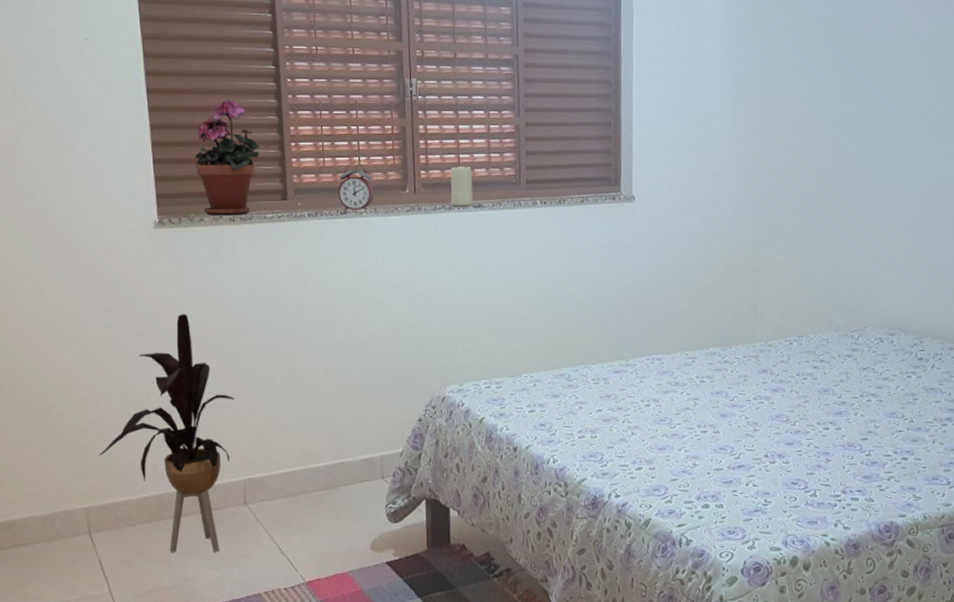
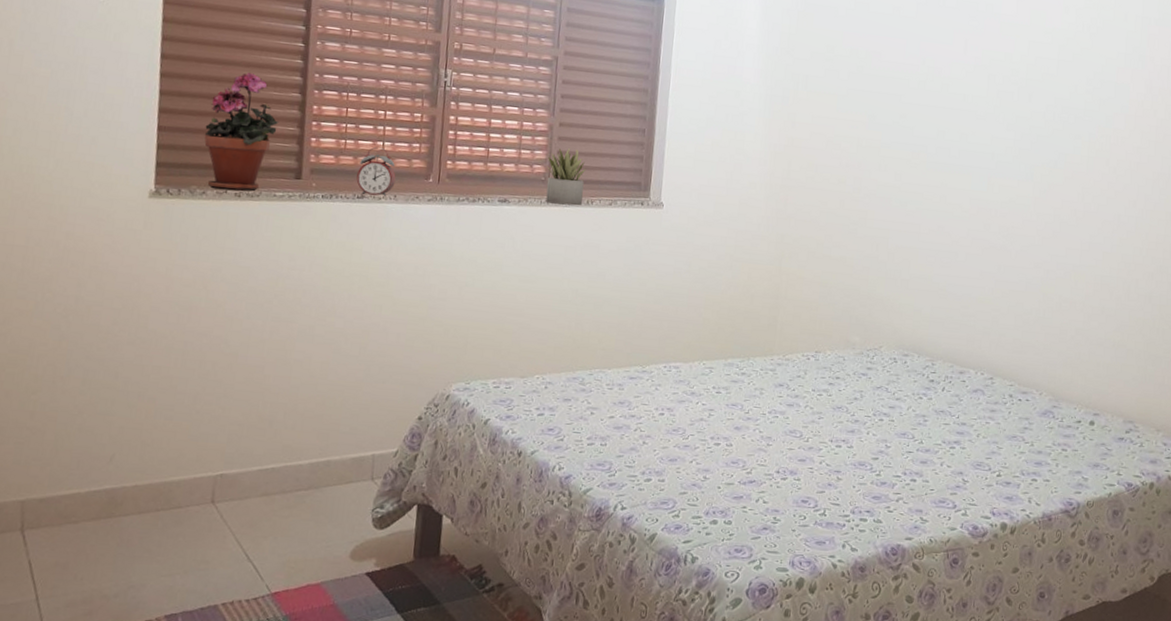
house plant: present [98,313,235,552] -> none [46,290,216,557]
candle: present [450,166,474,208] -> none [474,160,501,202]
succulent plant: none [517,148,556,206] -> present [546,148,587,206]

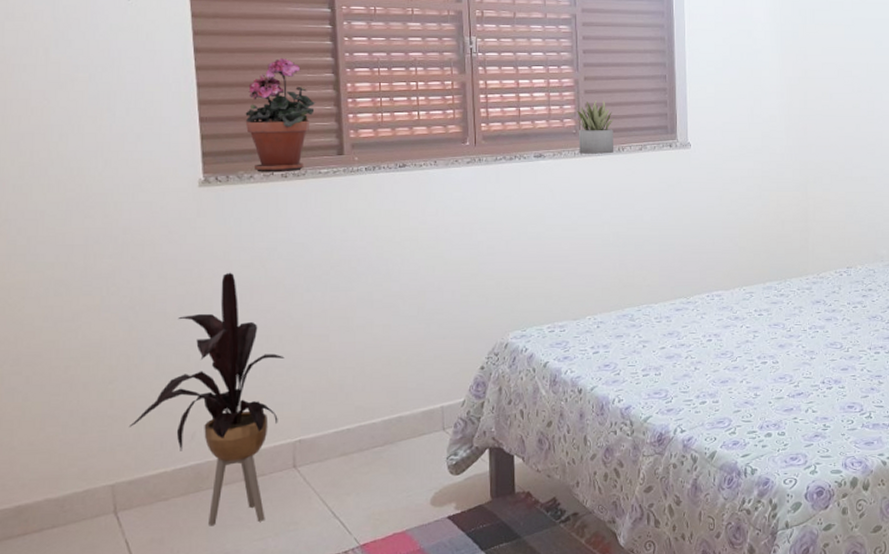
house plant: none [46,290,216,557] -> present [128,272,285,525]
alarm clock: present [356,146,396,196] -> none [396,116,434,164]

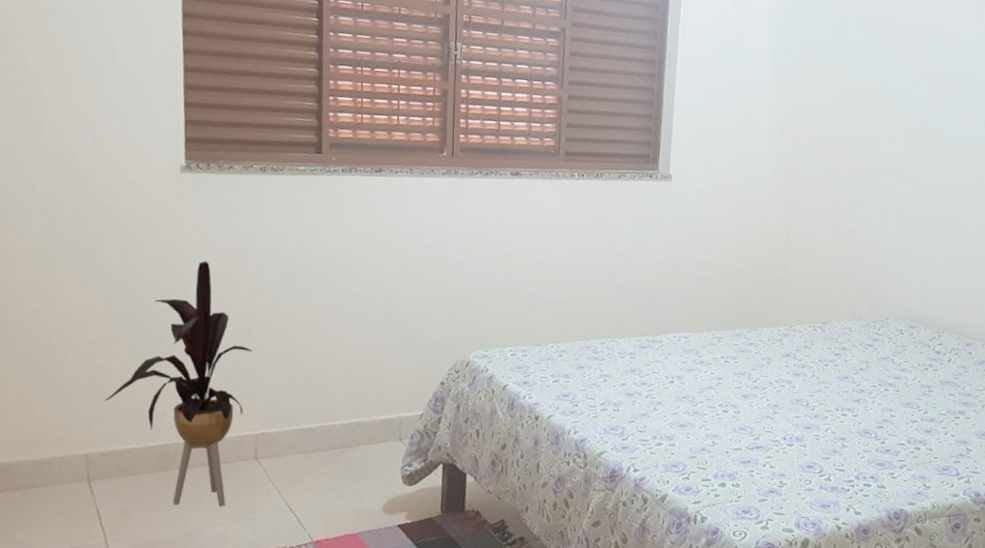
potted plant: present [245,58,316,172] -> none [228,48,298,166]
succulent plant: present [577,101,615,154] -> none [556,121,596,179]

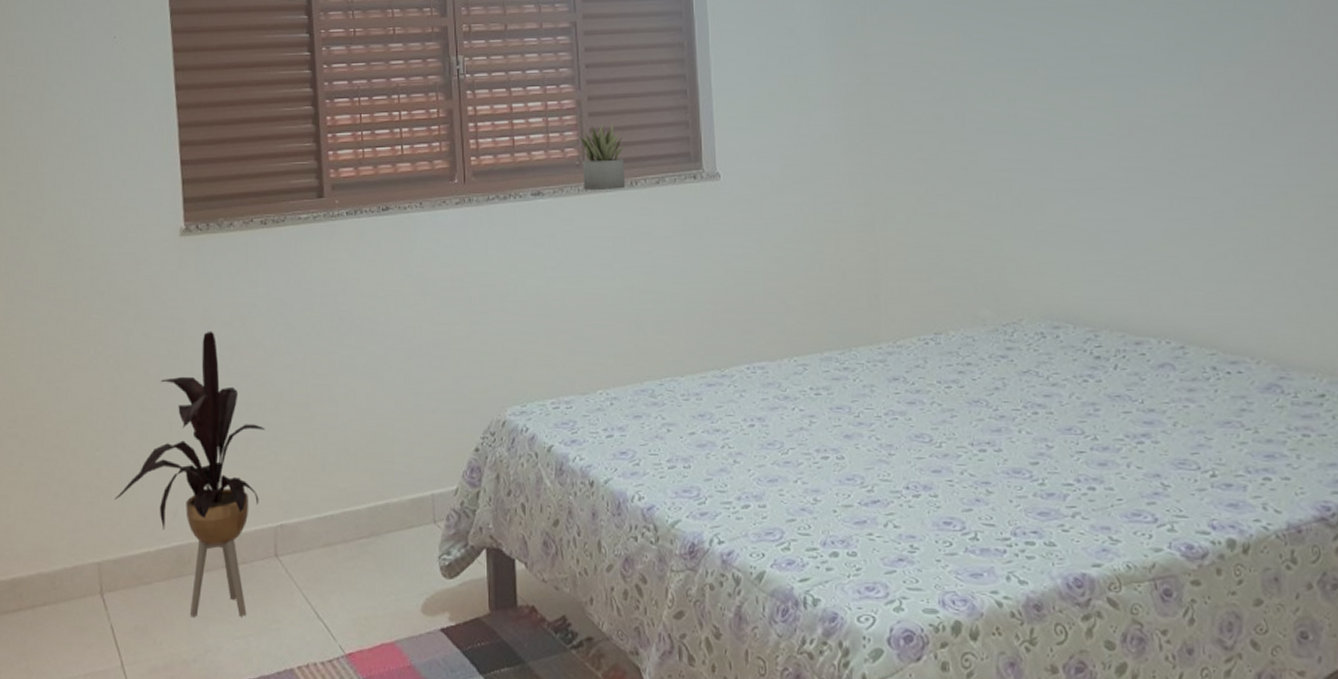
succulent plant: none [556,121,596,179] -> present [580,124,626,190]

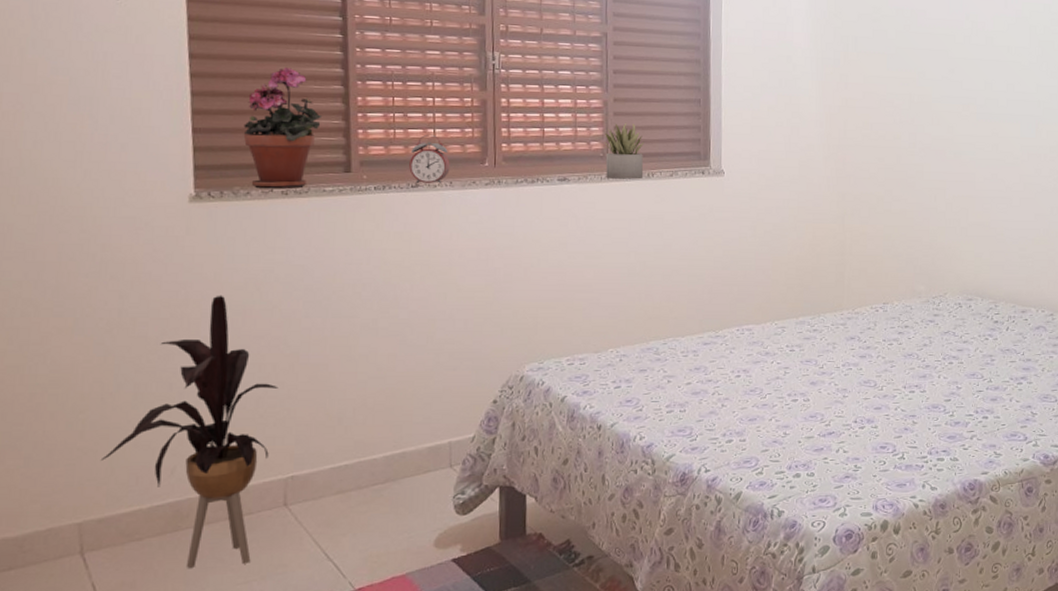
potted plant: none [224,91,295,219] -> present [243,68,323,190]
alarm clock: none [379,151,419,207] -> present [409,134,450,184]

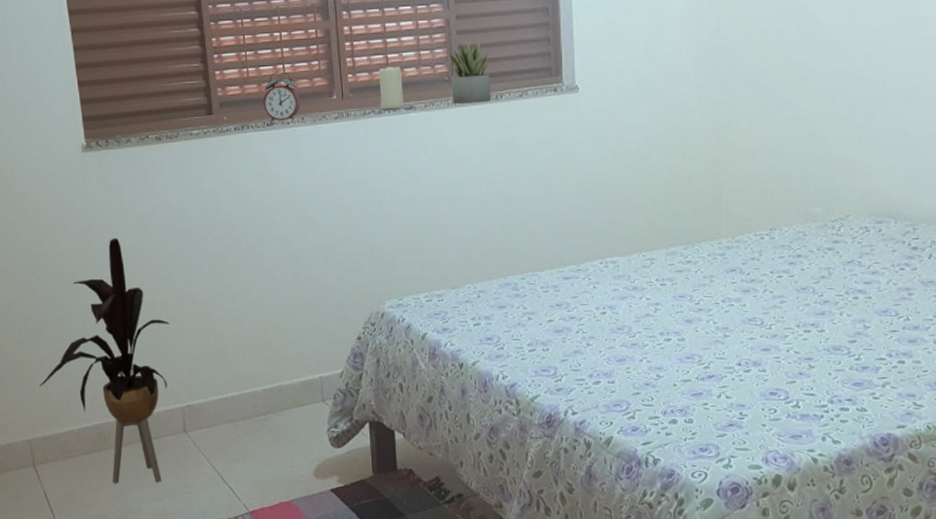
potted plant: present [243,68,323,190] -> none [119,15,184,136]
candle: none [533,140,559,182] -> present [379,67,405,111]

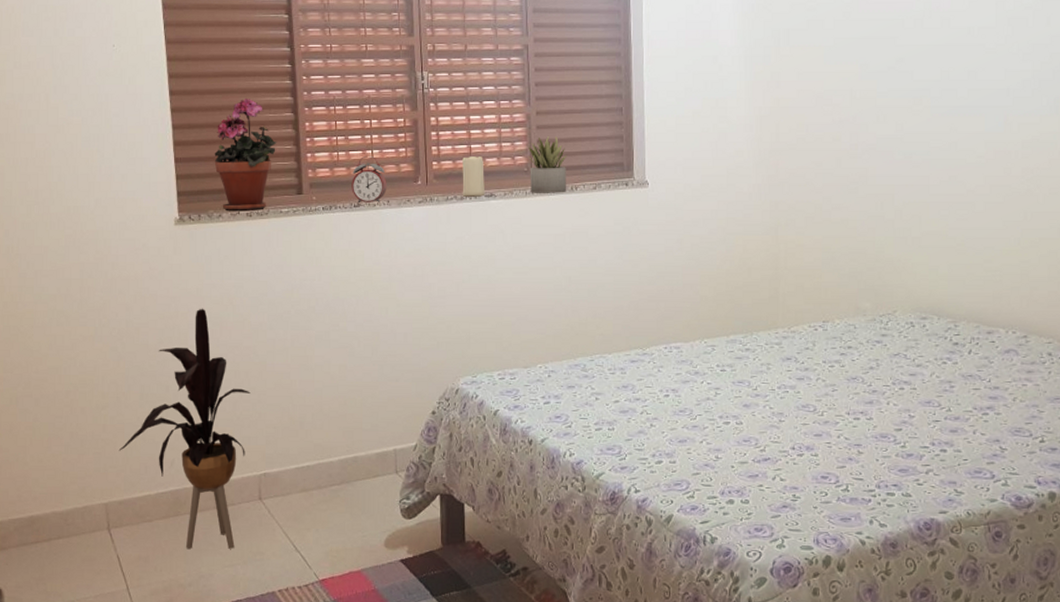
potted plant: none [119,15,184,136] -> present [214,99,277,212]

